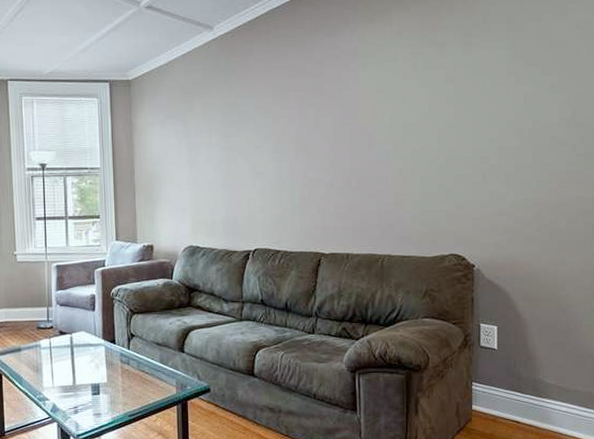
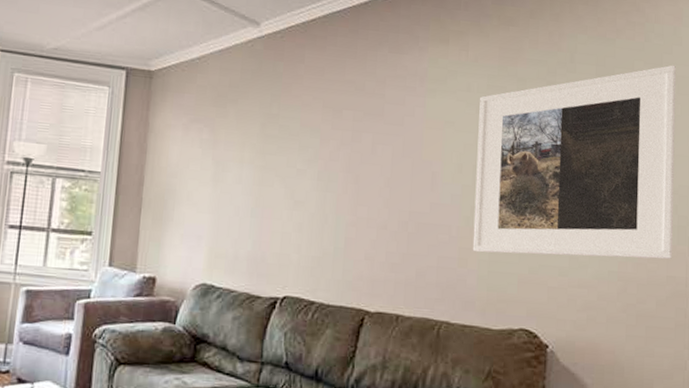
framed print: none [405,12,581,196] -> present [472,65,676,259]

